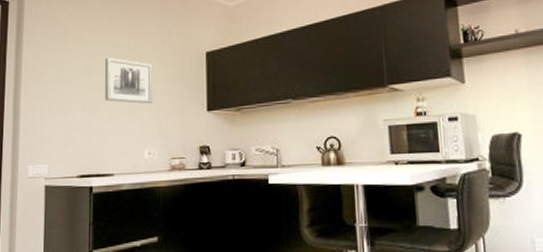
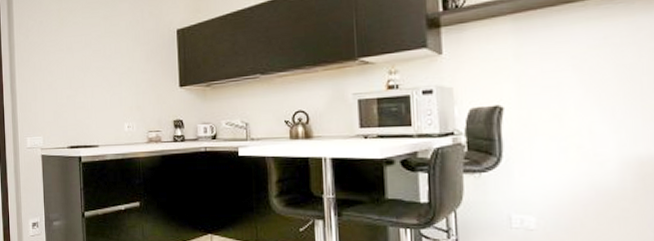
wall art: present [105,57,152,104] -> none [86,37,129,81]

